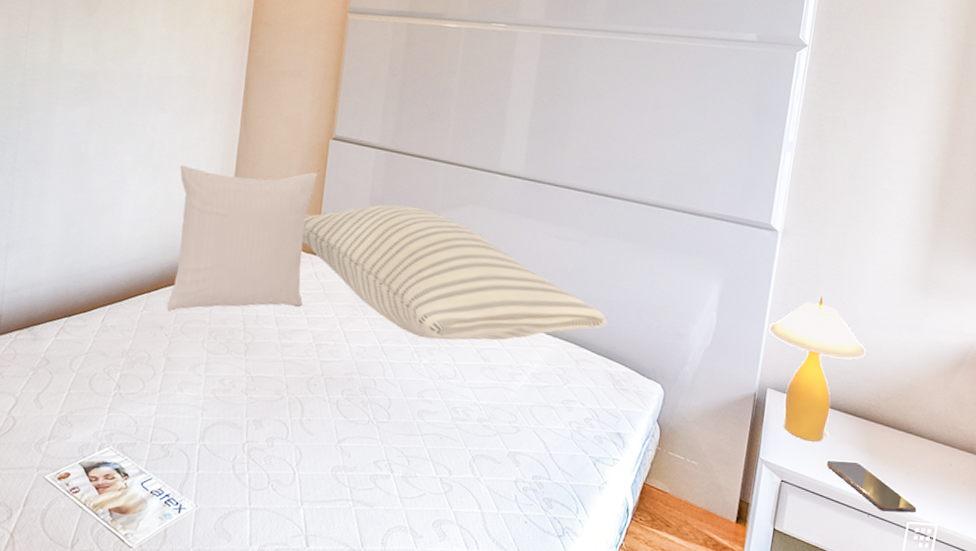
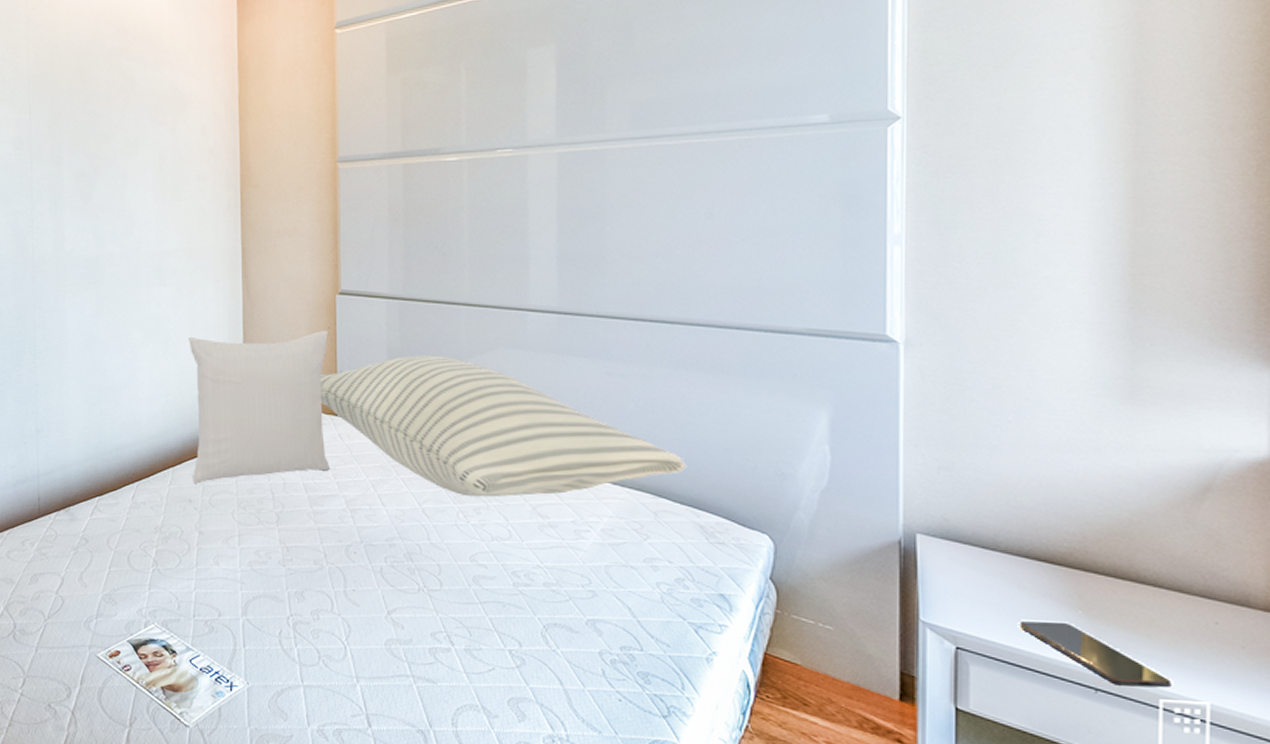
table lamp: present [769,296,866,442] -> none [906,416,1054,598]

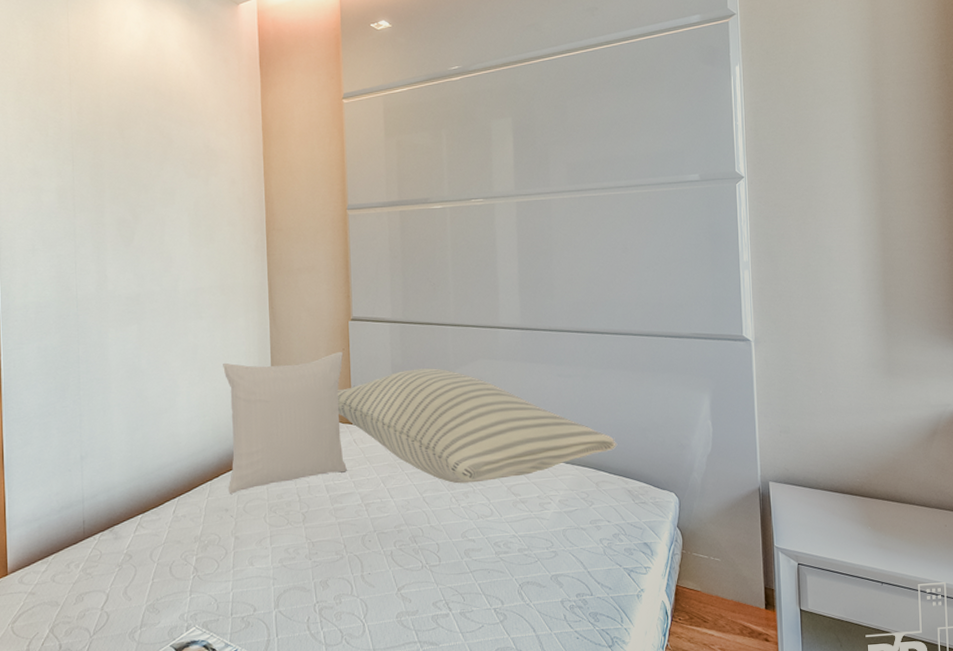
phone: present [1019,621,1171,689] -> none [835,536,924,578]

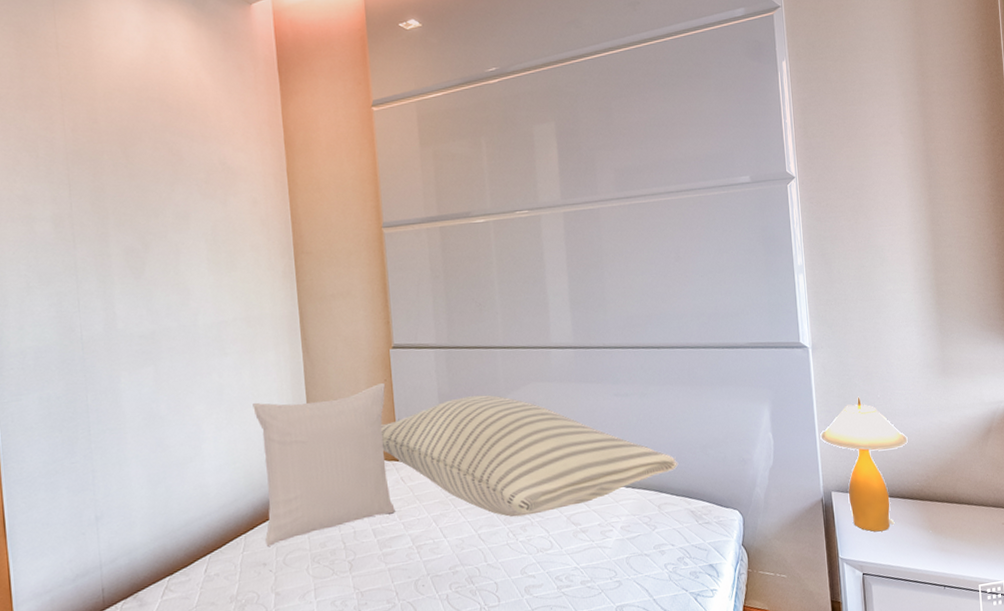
table lamp: none [760,392,849,524] -> present [820,397,908,532]

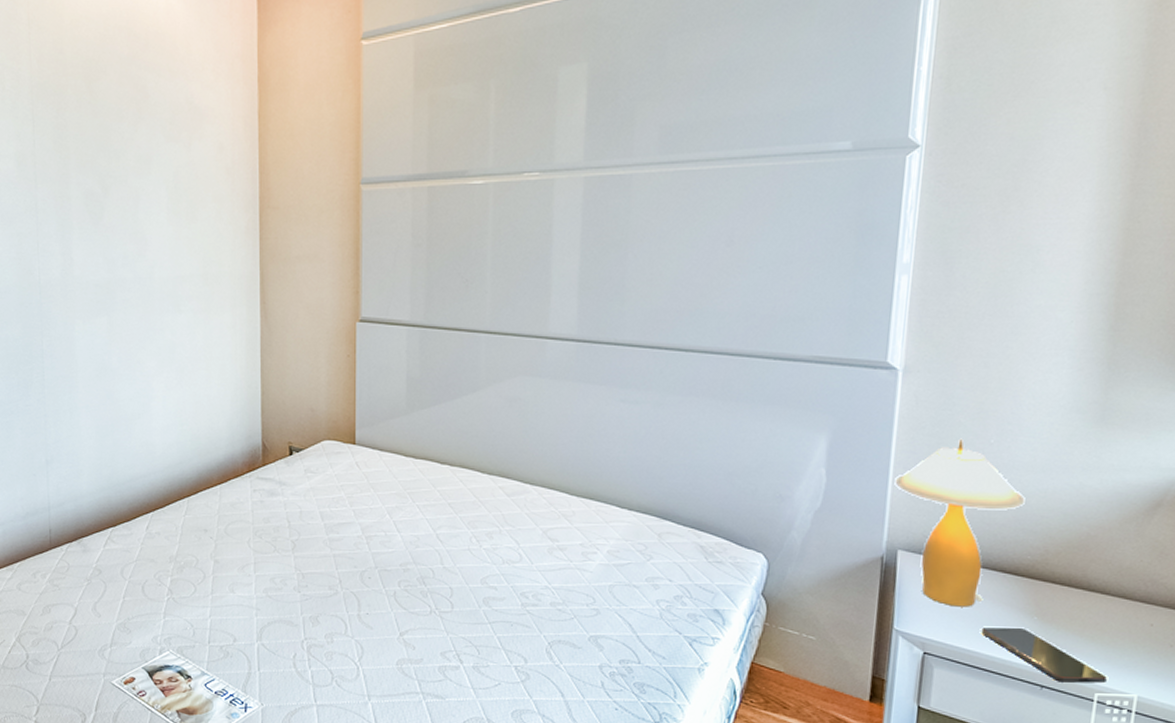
pillow: present [253,383,395,547] -> none [204,359,347,513]
pillow: present [381,394,678,518] -> none [338,384,691,522]
phone: none [898,540,984,581] -> present [981,627,1107,684]

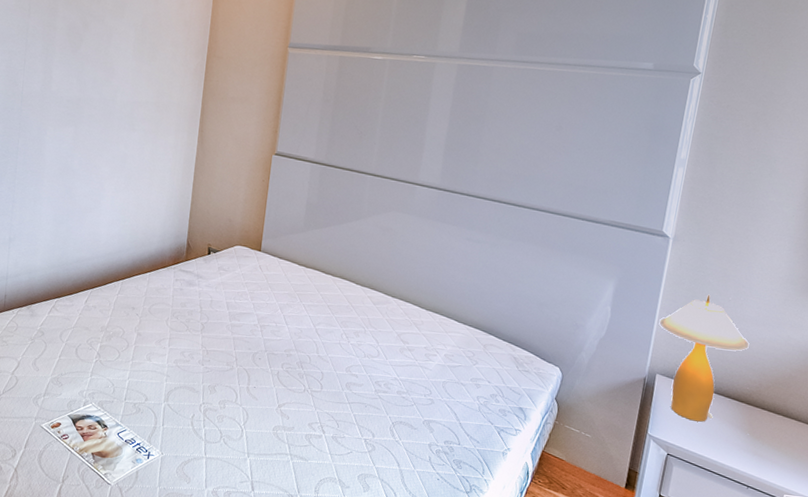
phone: present [981,627,1107,684] -> none [709,438,794,488]

